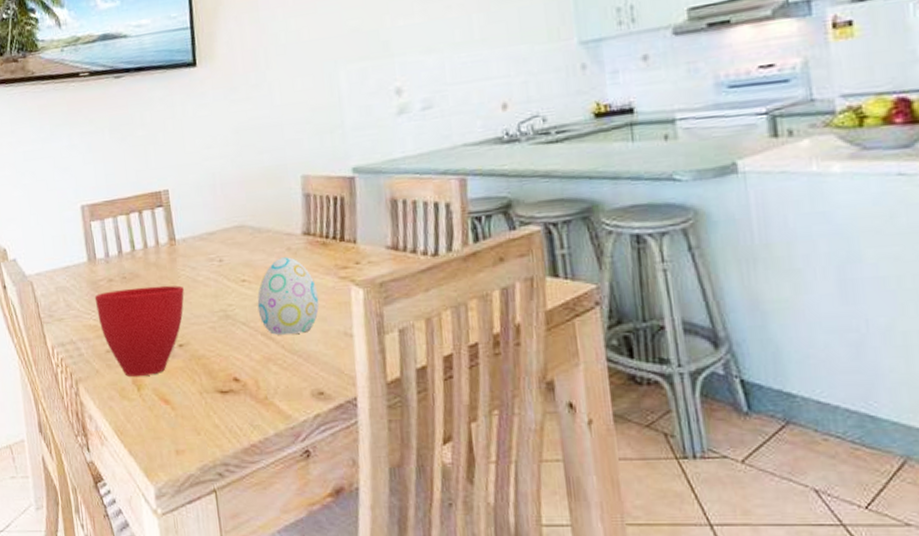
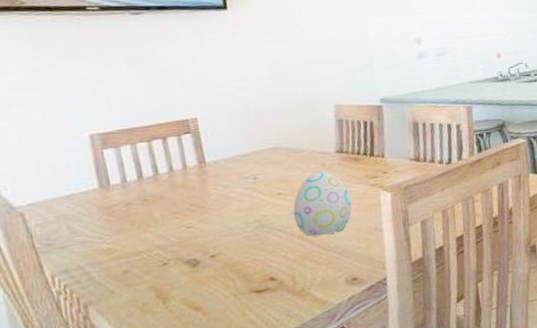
cup: present [94,285,184,377] -> none [108,203,216,292]

